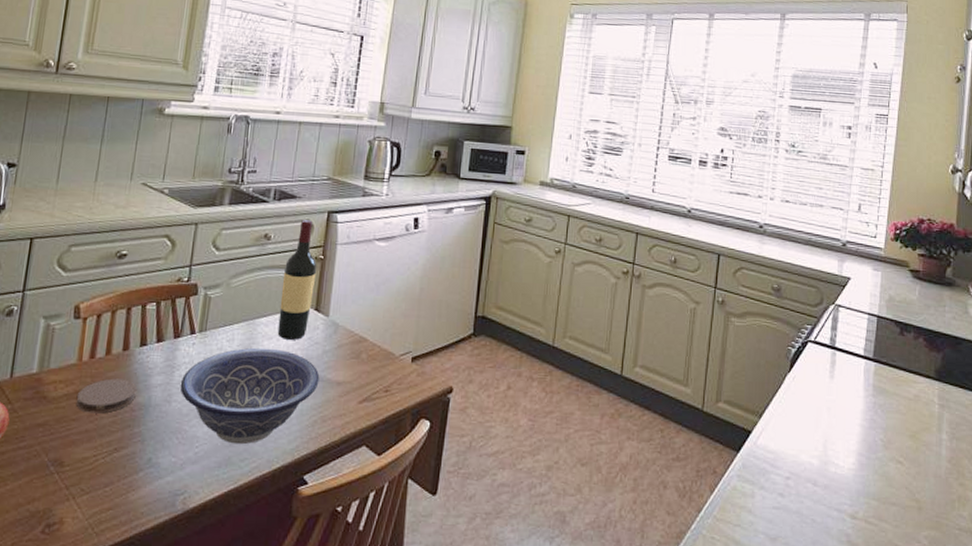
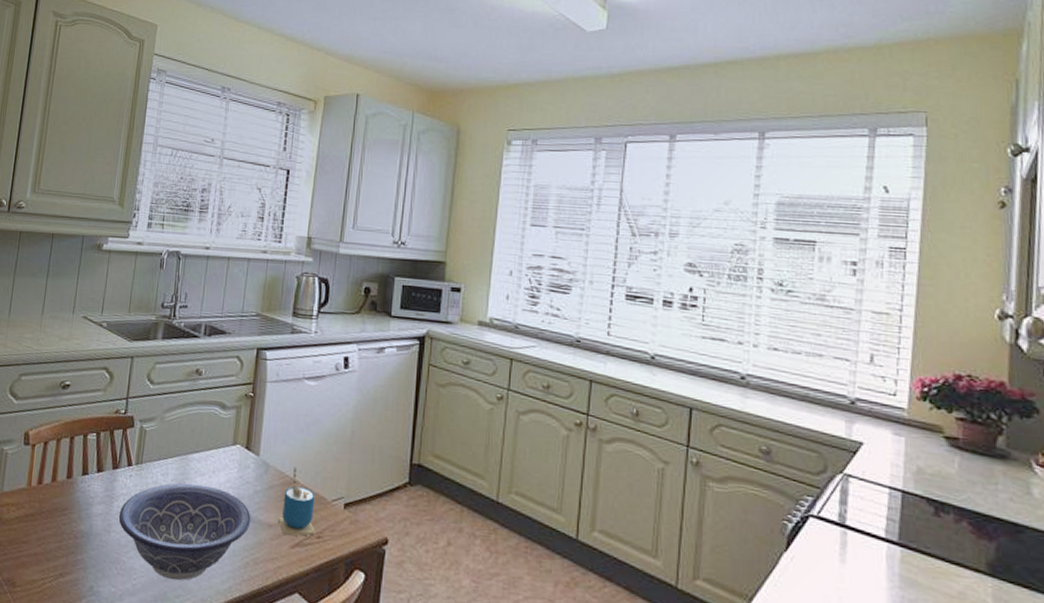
coaster: present [75,378,137,414] -> none [25,505,79,538]
wine bottle: present [277,220,318,340] -> none [209,356,247,478]
cup: none [346,325,384,392] -> present [278,467,315,536]

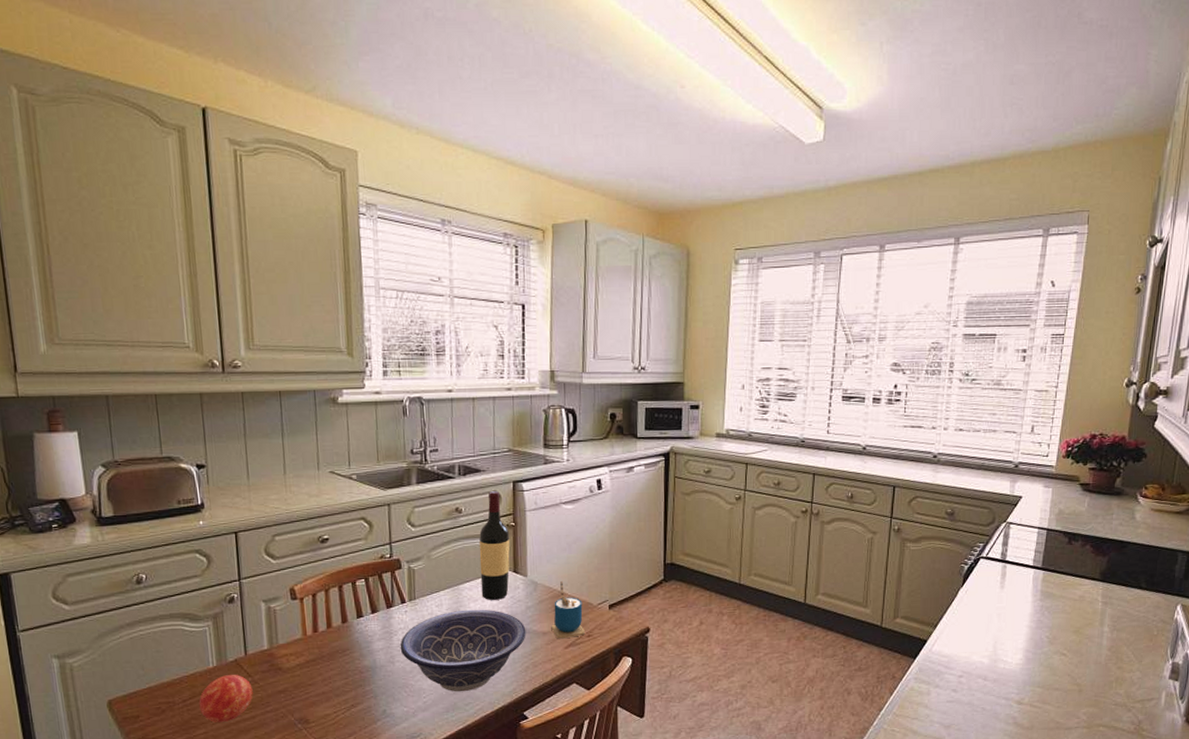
wine bottle: none [209,356,247,478] -> present [479,491,510,600]

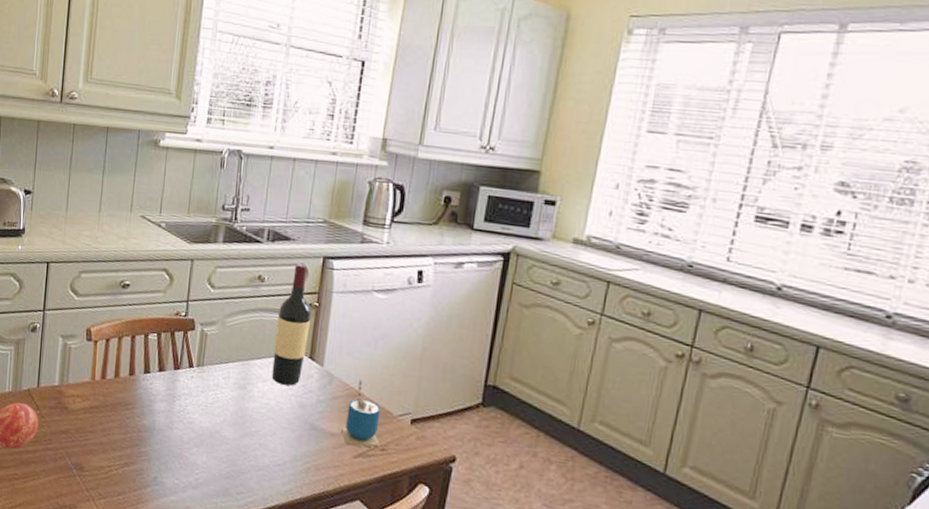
decorative bowl: present [400,609,526,692] -> none [180,387,314,479]

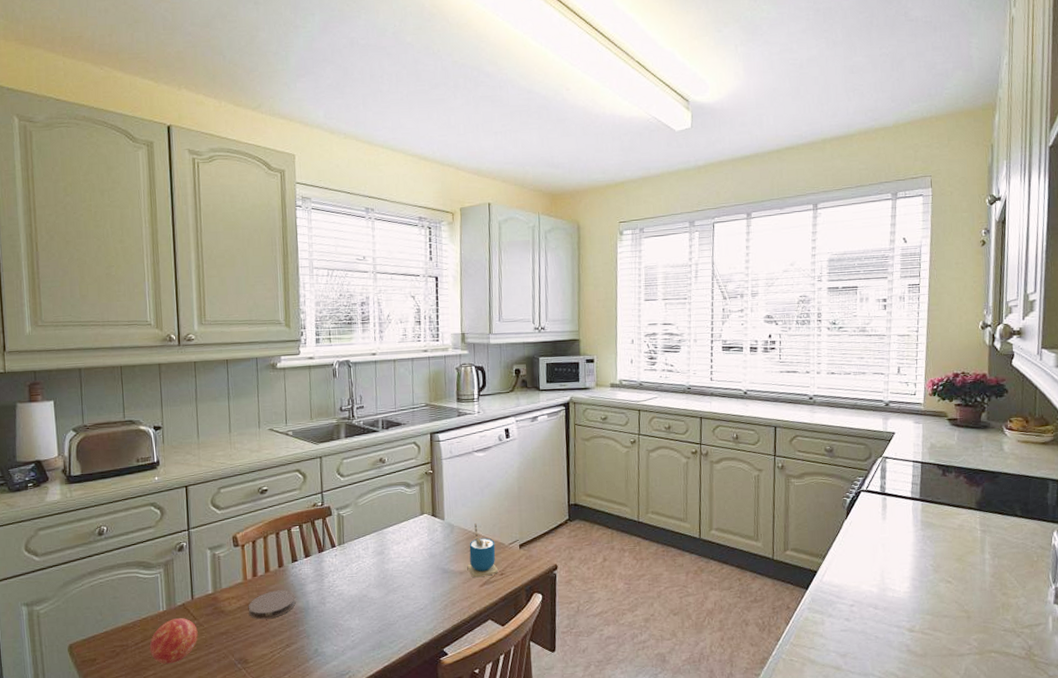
coaster: none [91,399,142,430] -> present [248,590,296,620]
wine bottle: present [271,264,312,386] -> none [400,442,429,543]

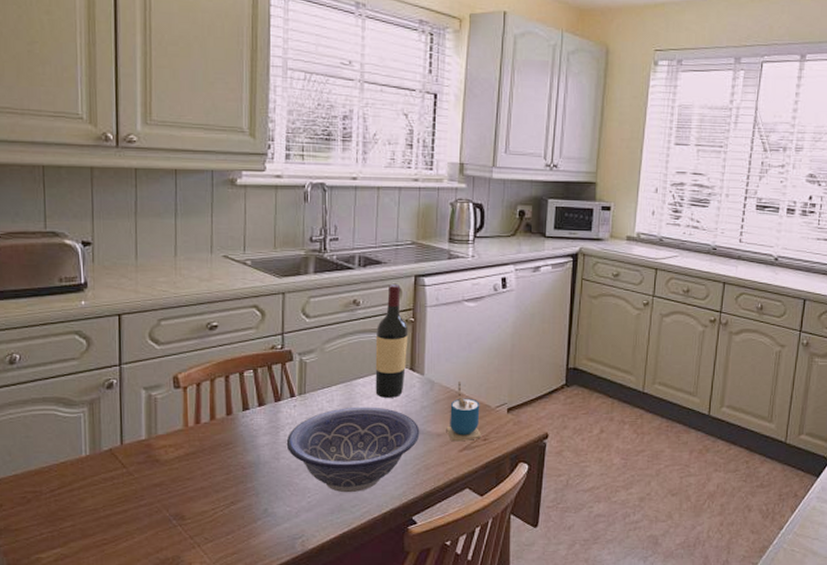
apple: present [149,617,198,664] -> none [68,464,127,515]
coaster: present [248,590,296,620] -> none [188,441,245,472]
decorative bowl: none [330,551,445,631] -> present [286,406,420,493]
wine bottle: none [400,442,429,543] -> present [375,285,409,398]

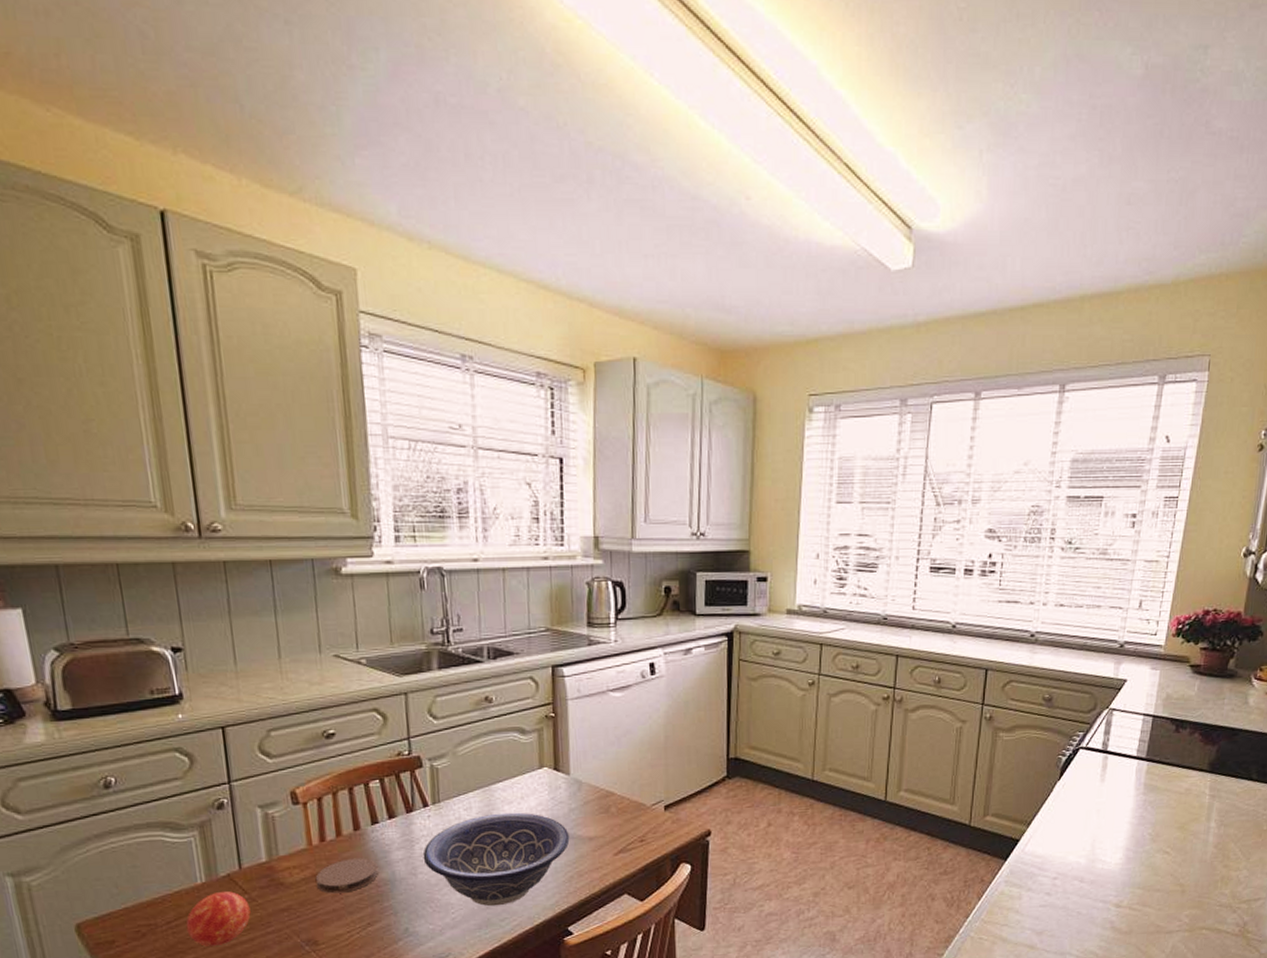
apple: none [68,464,127,515] -> present [186,891,251,946]
coaster: none [188,441,245,472] -> present [316,858,378,894]
wine bottle: present [375,285,409,398] -> none [513,677,550,802]
cup: present [446,382,481,442] -> none [598,780,637,845]

